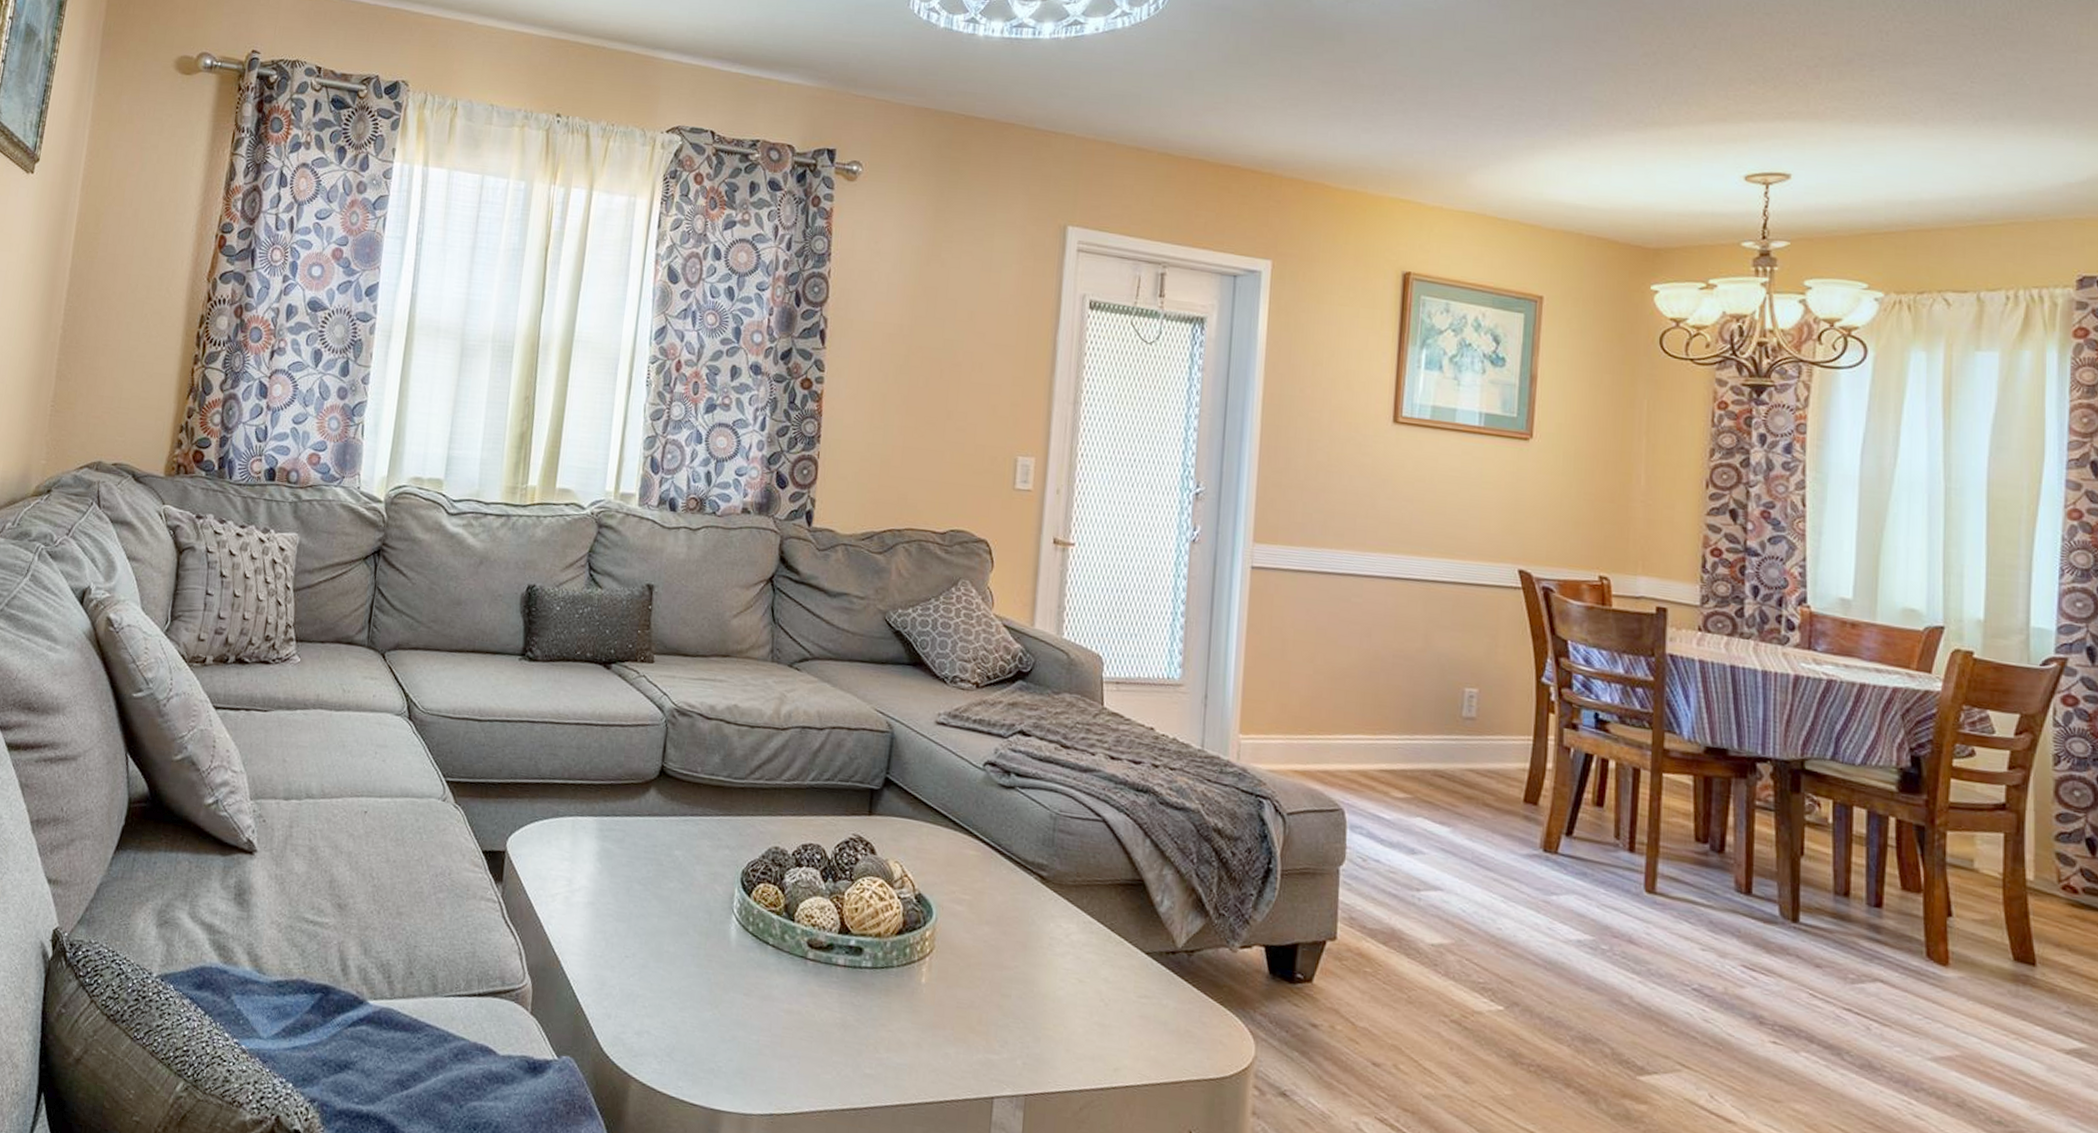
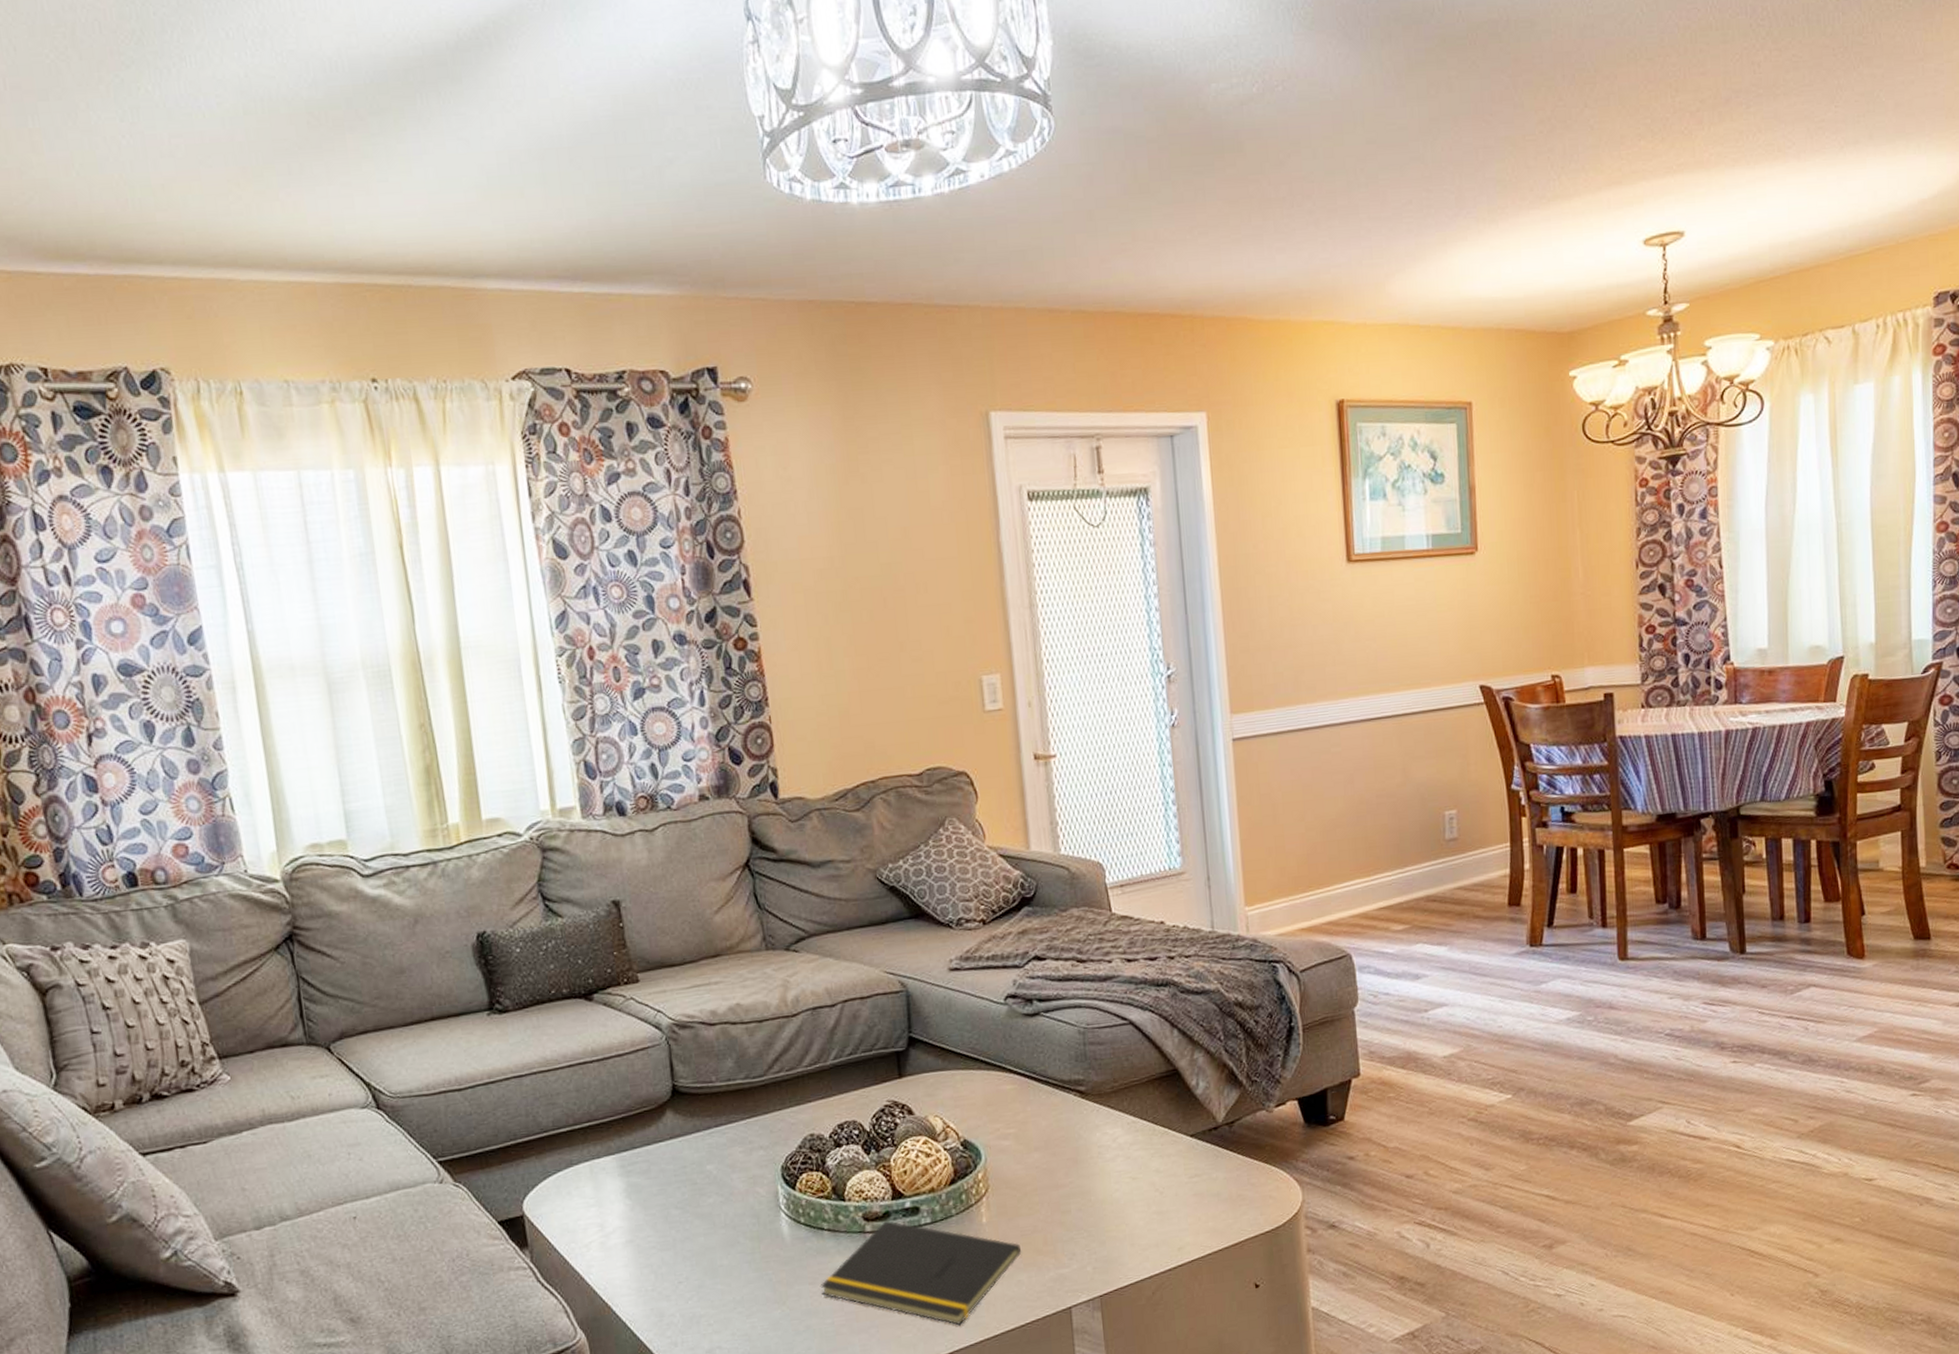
notepad: none [753,953,955,1082] -> present [820,1221,1022,1326]

